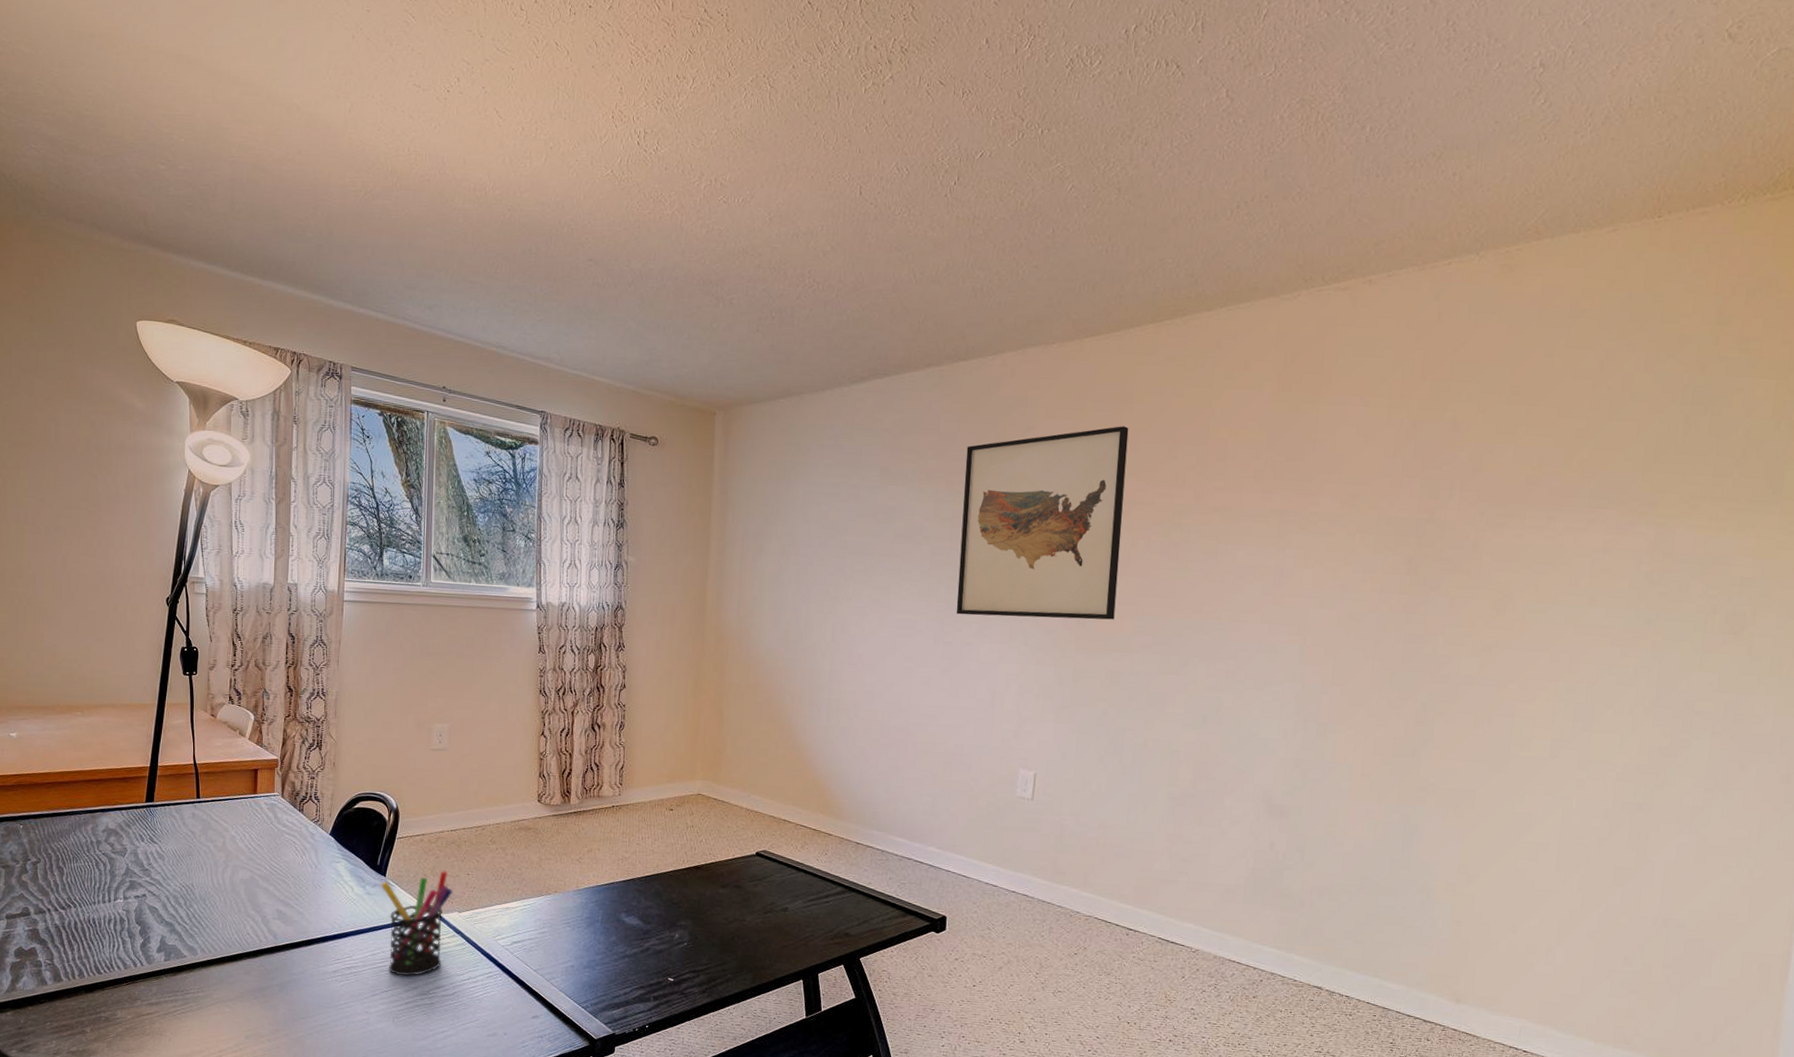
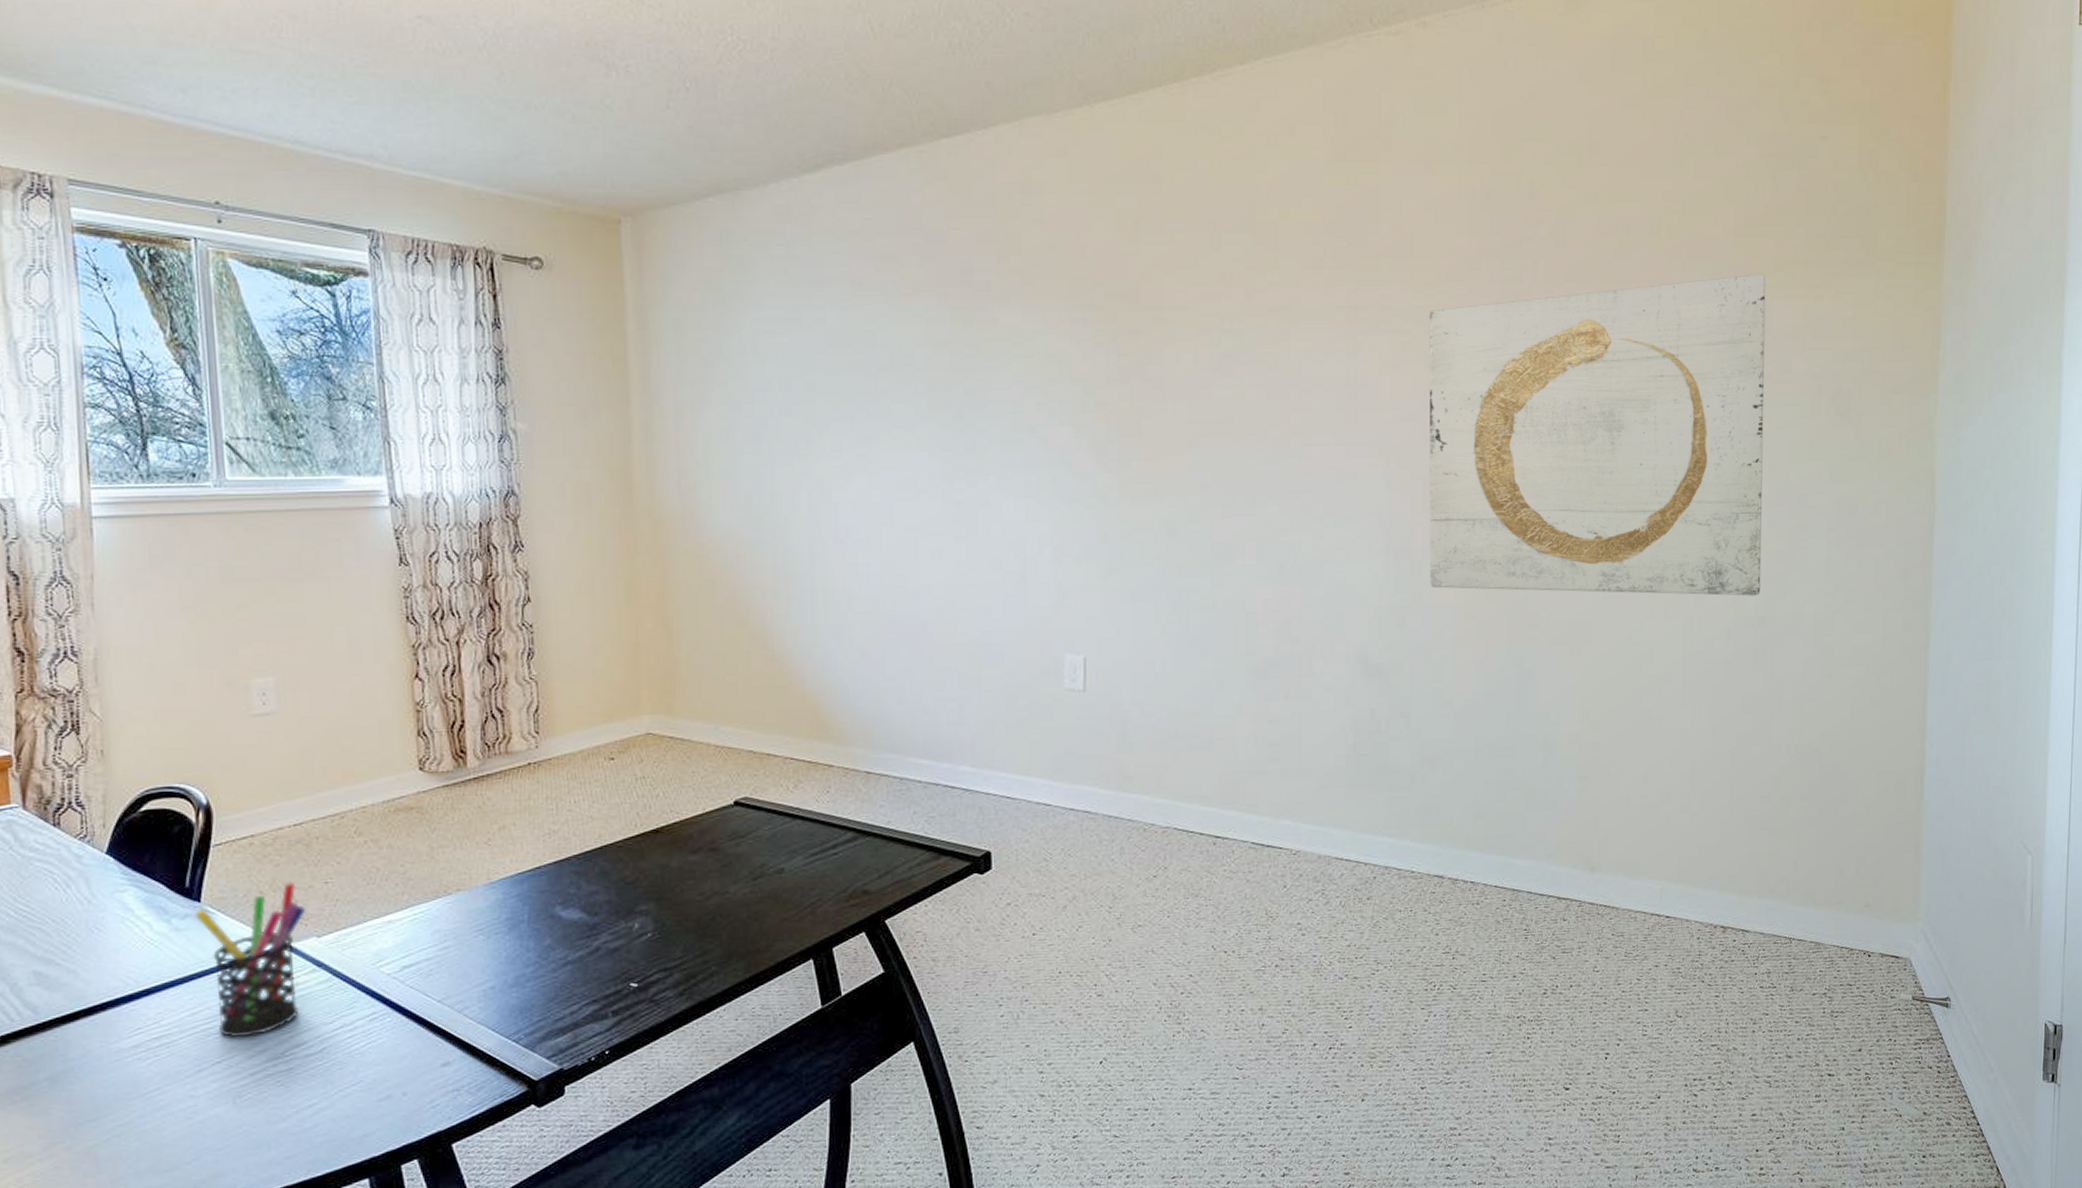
wall art: present [956,426,1129,620] -> none [960,212,1163,465]
wall art: none [1332,504,1671,784] -> present [1429,273,1766,596]

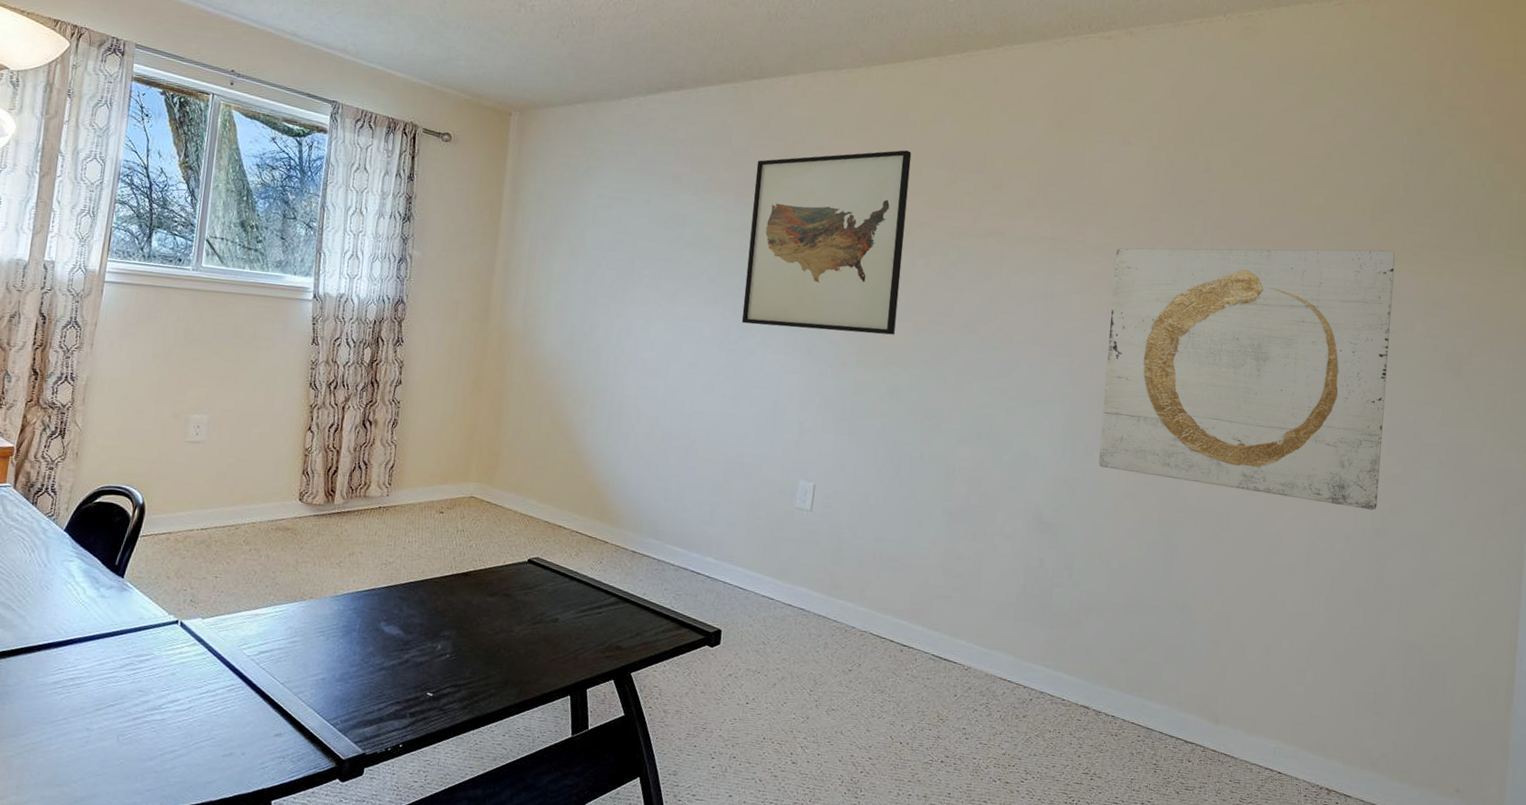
pen holder: present [194,882,306,1038] -> none [117,572,198,688]
wall art: none [960,212,1163,465] -> present [741,150,912,335]

